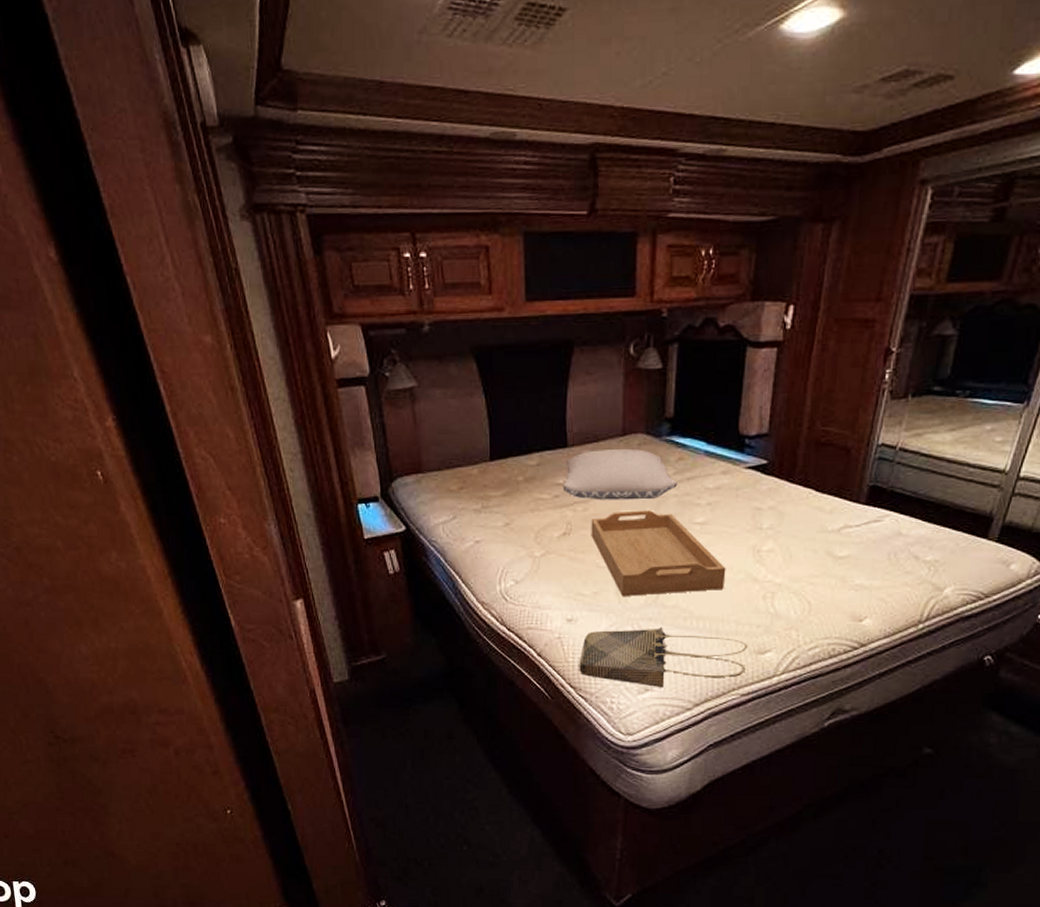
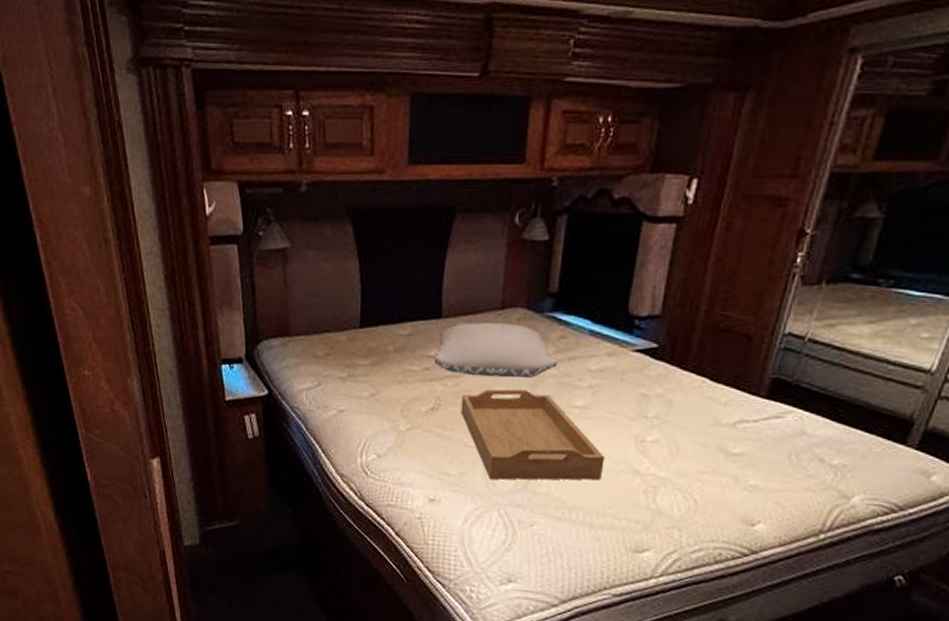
tote bag: present [579,626,748,688] -> none [438,513,624,581]

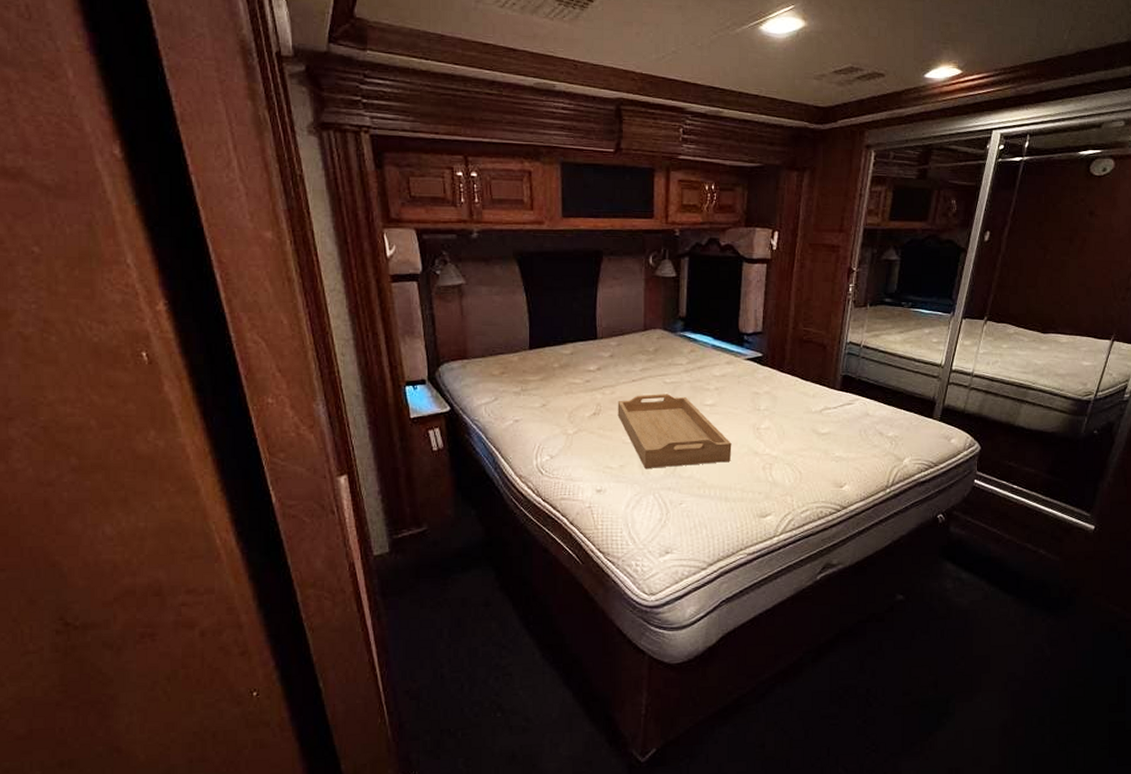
pillow: present [434,322,558,379] -> none [593,341,690,385]

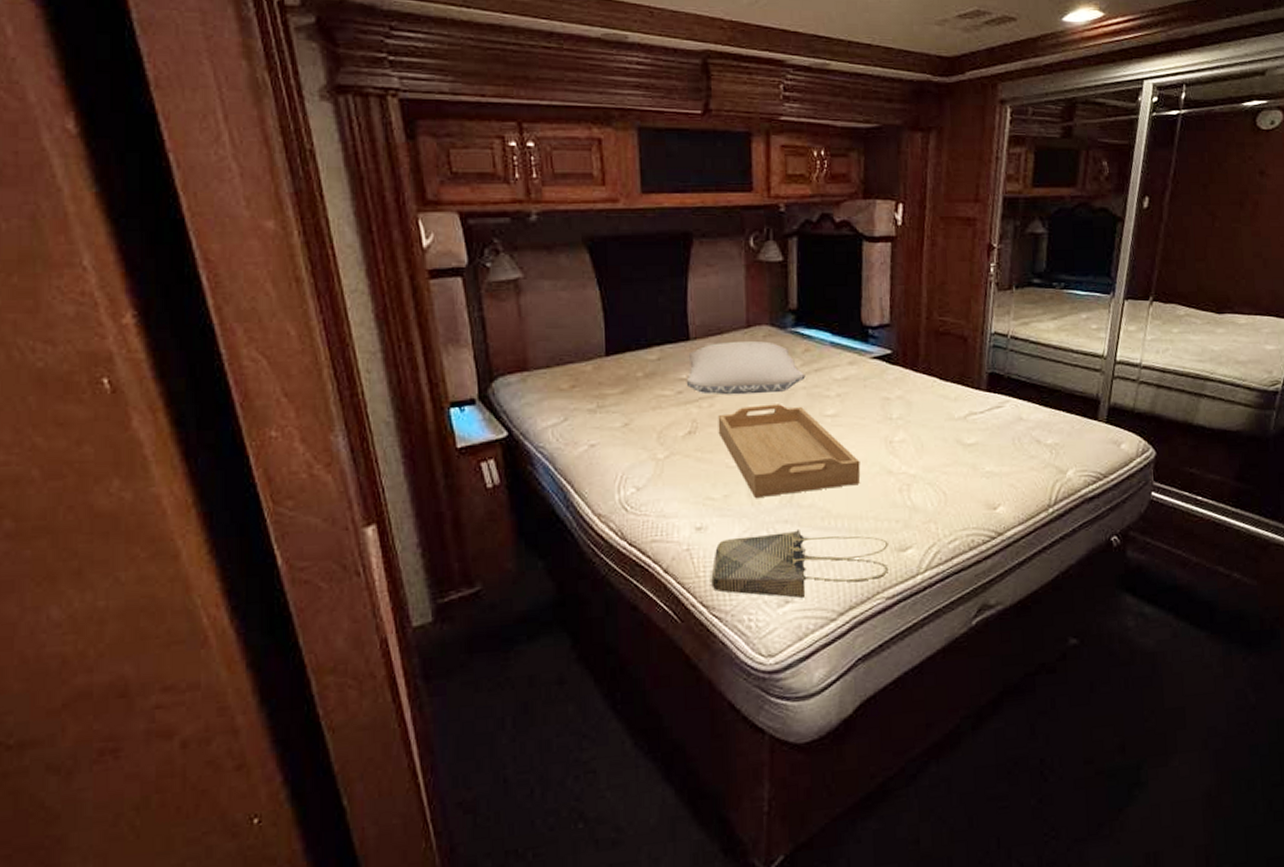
pillow: none [593,341,690,385] -> present [686,340,806,395]
tote bag: none [607,495,752,551] -> present [711,528,888,599]

